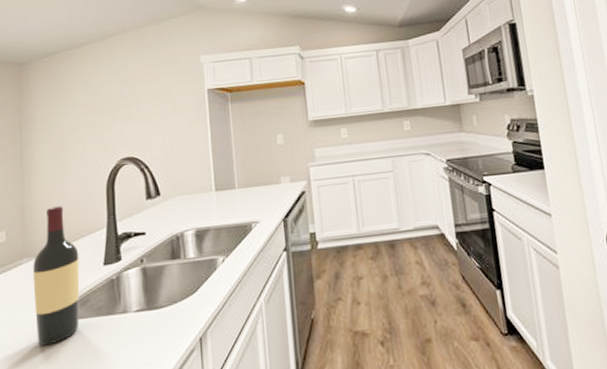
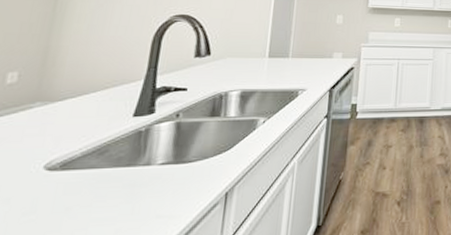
wine bottle: present [33,206,80,346] -> none [34,53,107,195]

